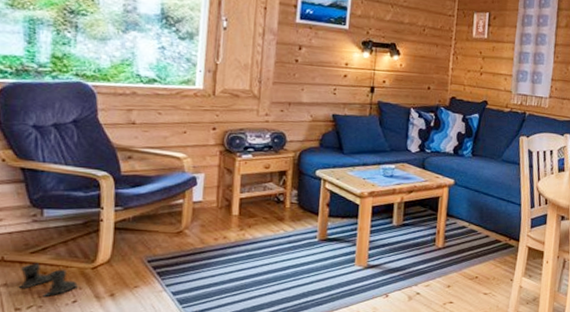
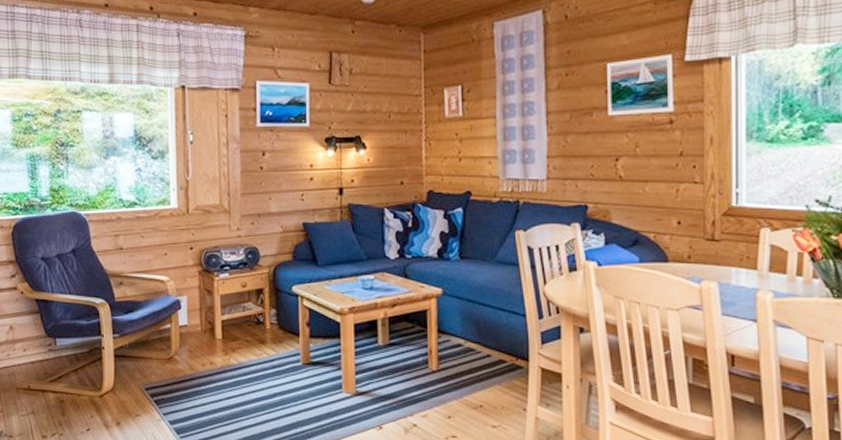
boots: present [18,263,79,296] -> none [43,391,91,424]

